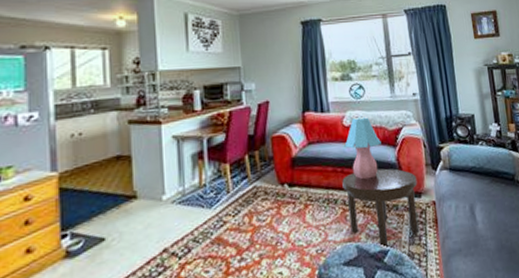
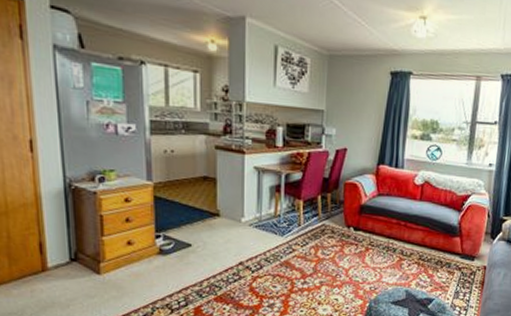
side table: present [342,168,419,249] -> none [403,228,474,297]
table lamp: present [344,117,381,180] -> none [412,178,448,237]

